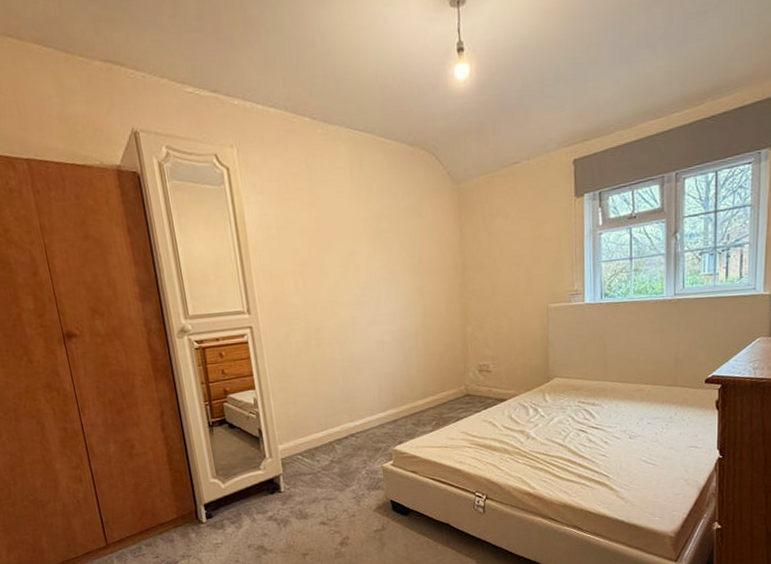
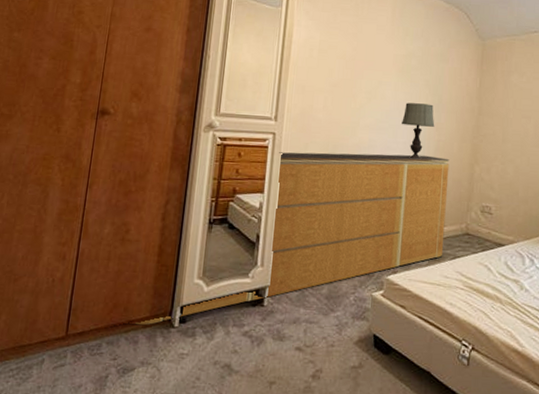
sideboard: none [166,323,446,527] -> present [136,152,450,326]
table lamp: none [382,267,418,330] -> present [402,103,435,160]

